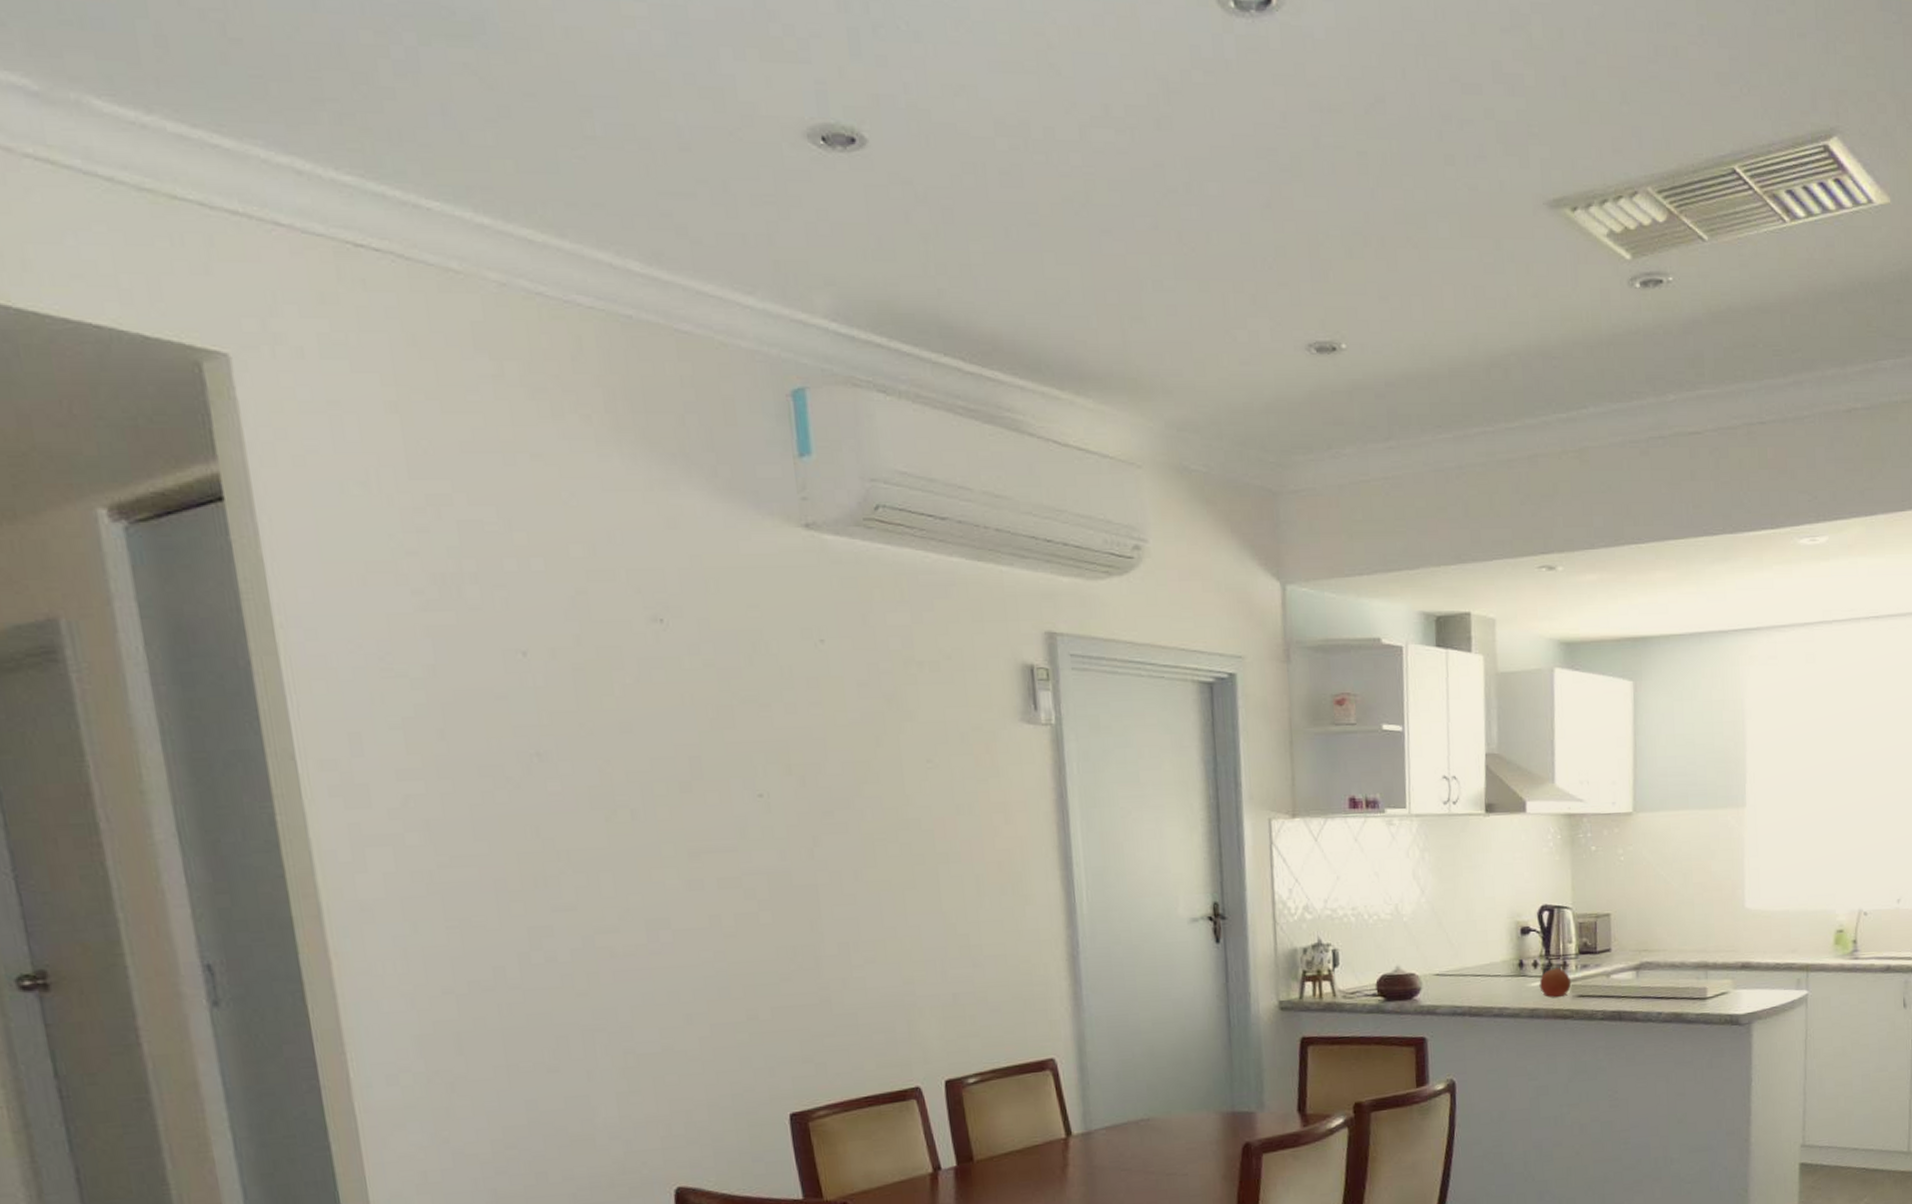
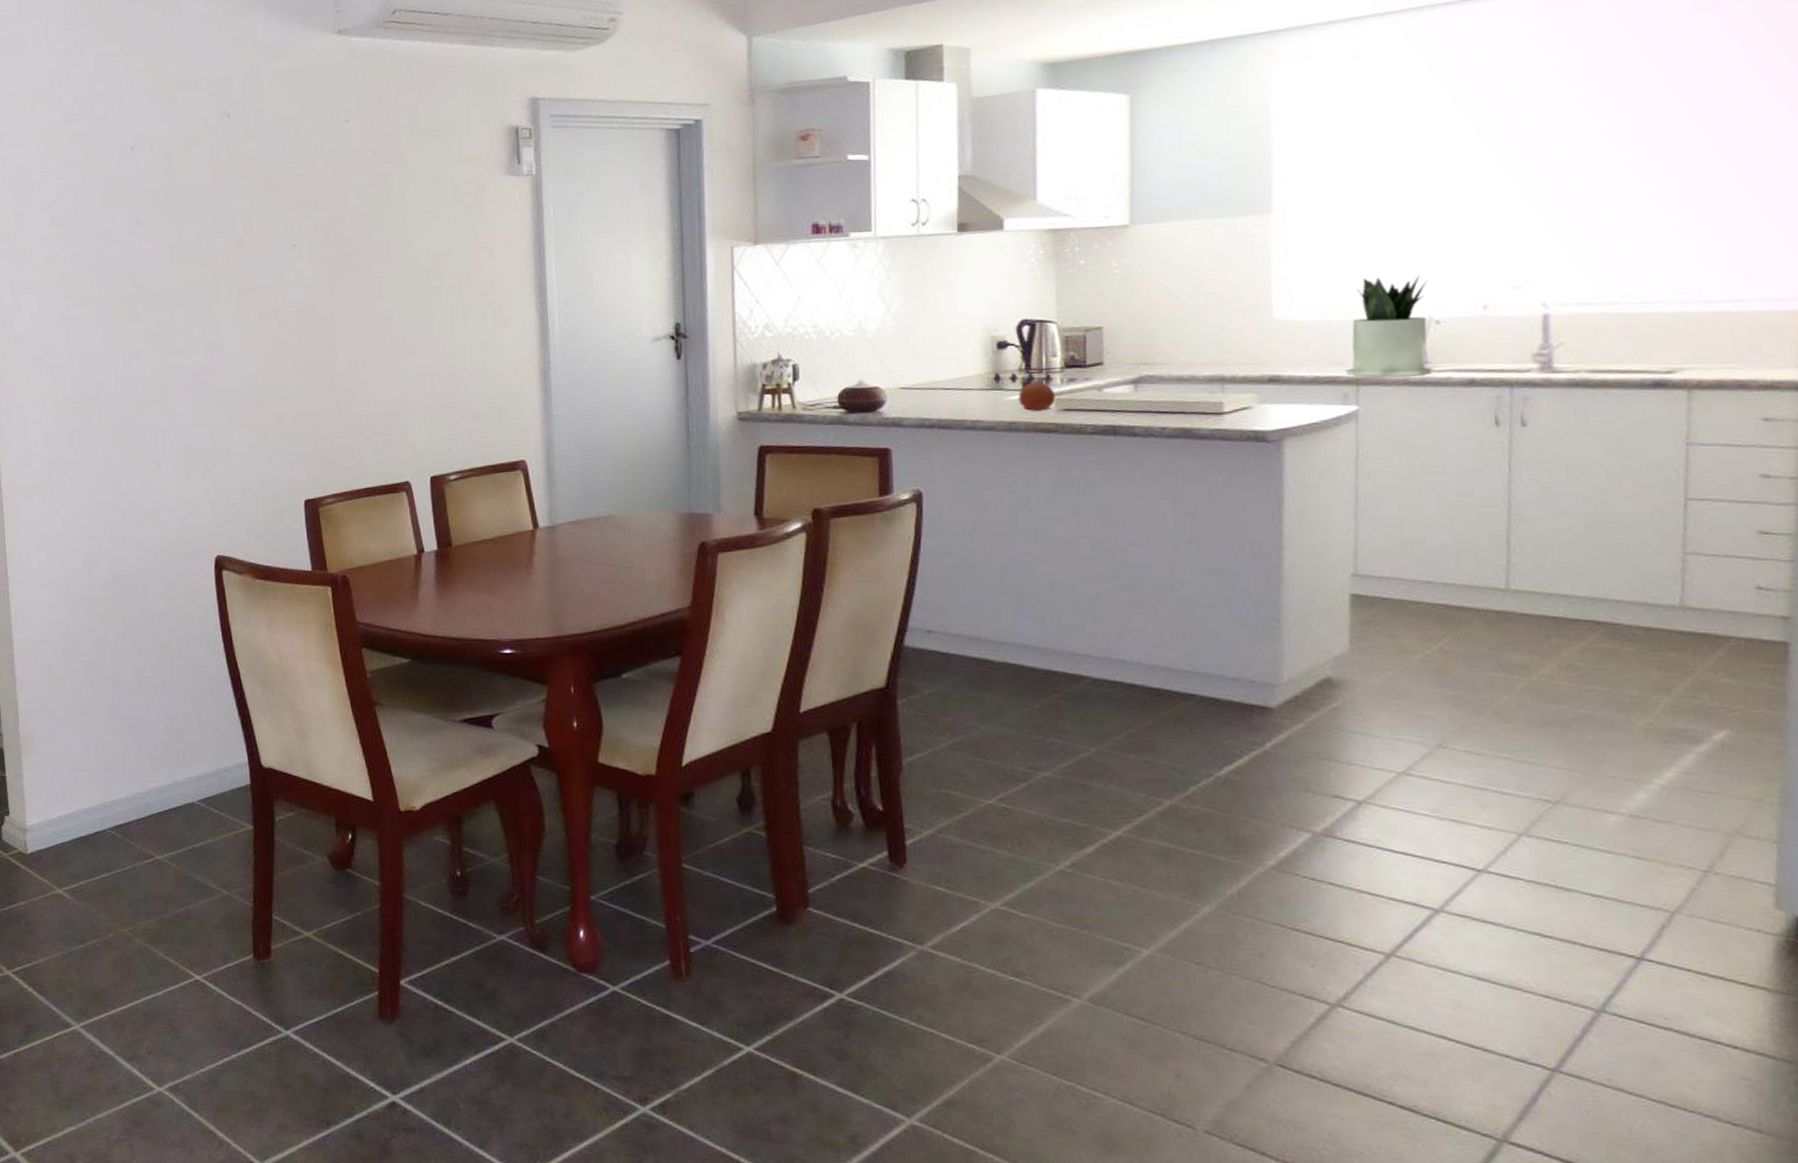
planter: none [1799,870,1862,965] -> present [1345,275,1434,378]

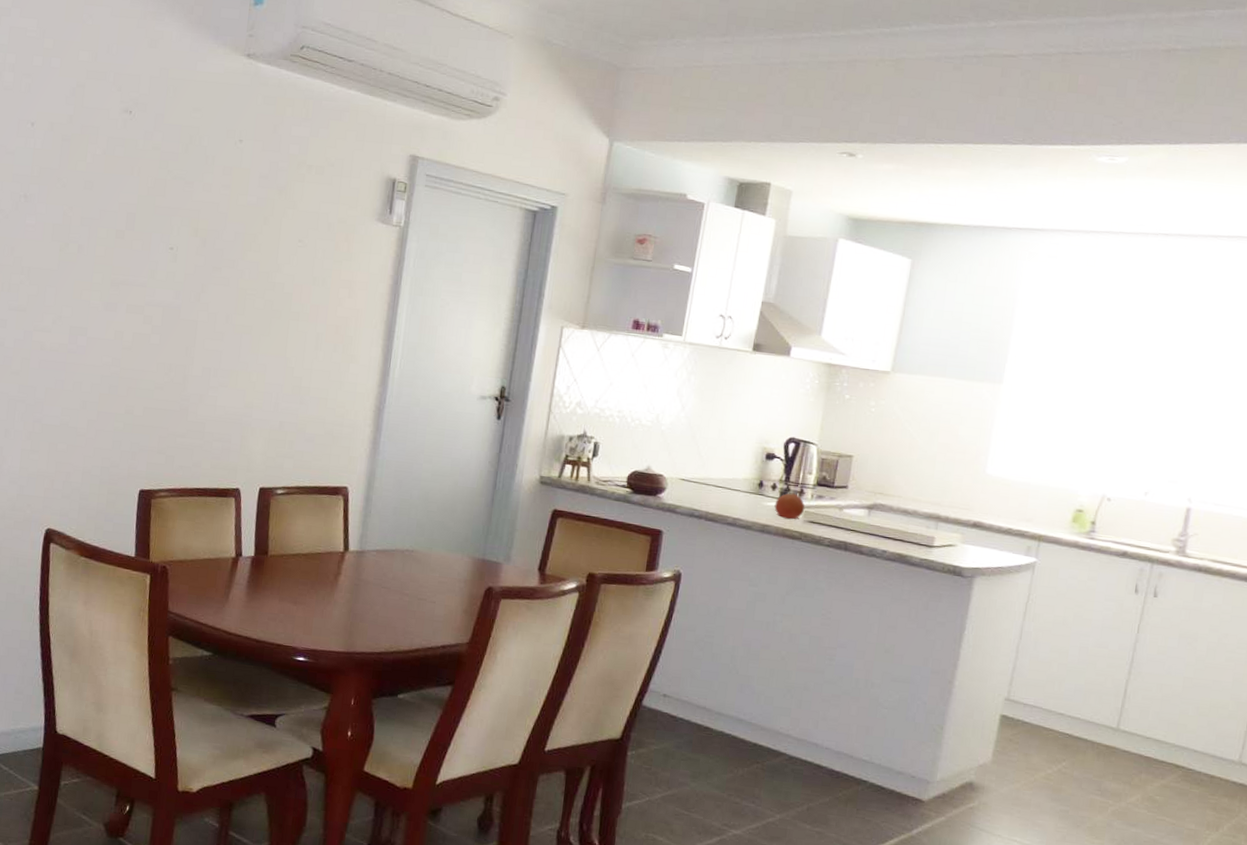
planter: present [1345,275,1434,378] -> none [1032,452,1107,542]

